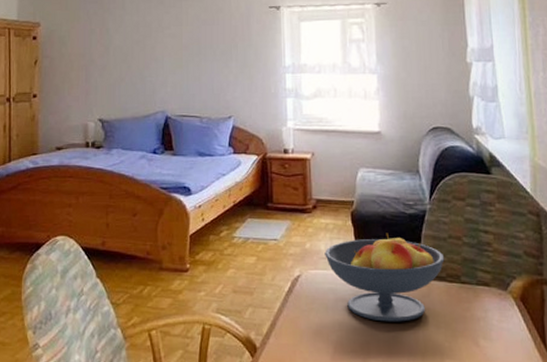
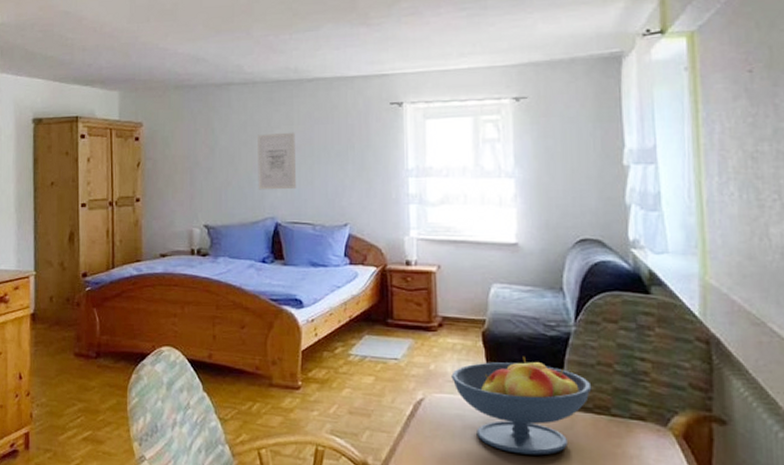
wall art: none [149,32,185,86] -> present [258,132,297,190]

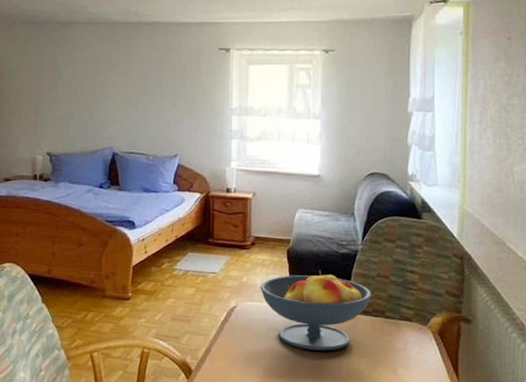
wall art: present [258,132,297,190] -> none [98,70,134,123]

